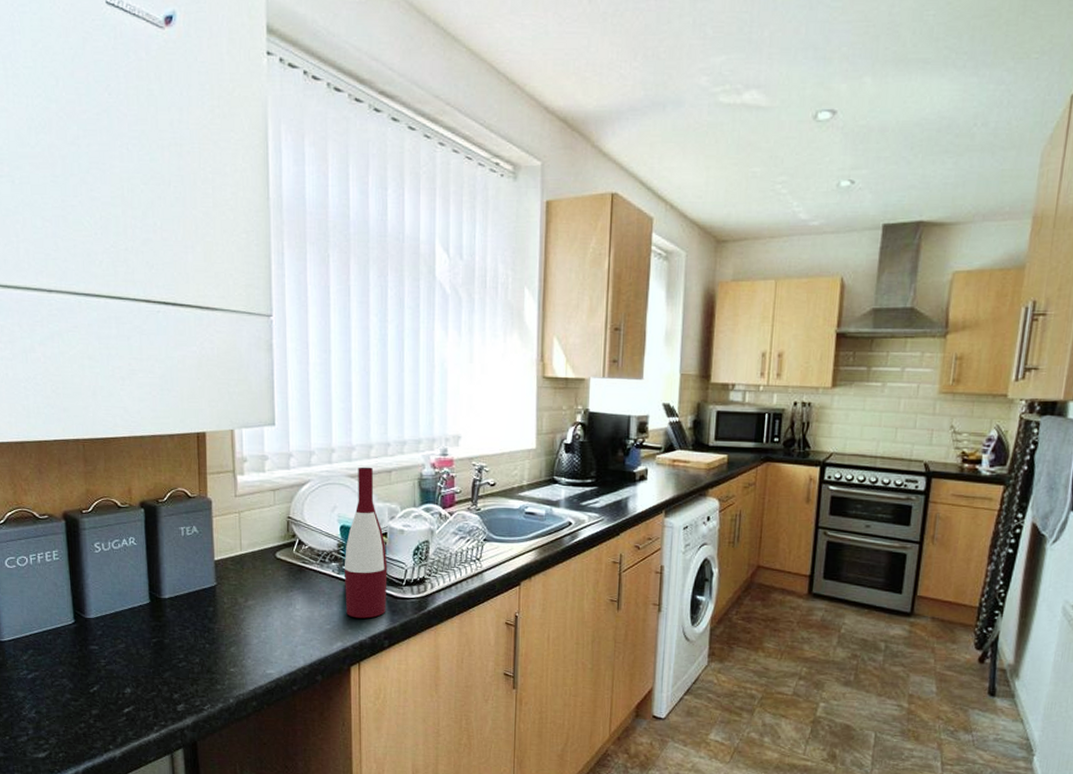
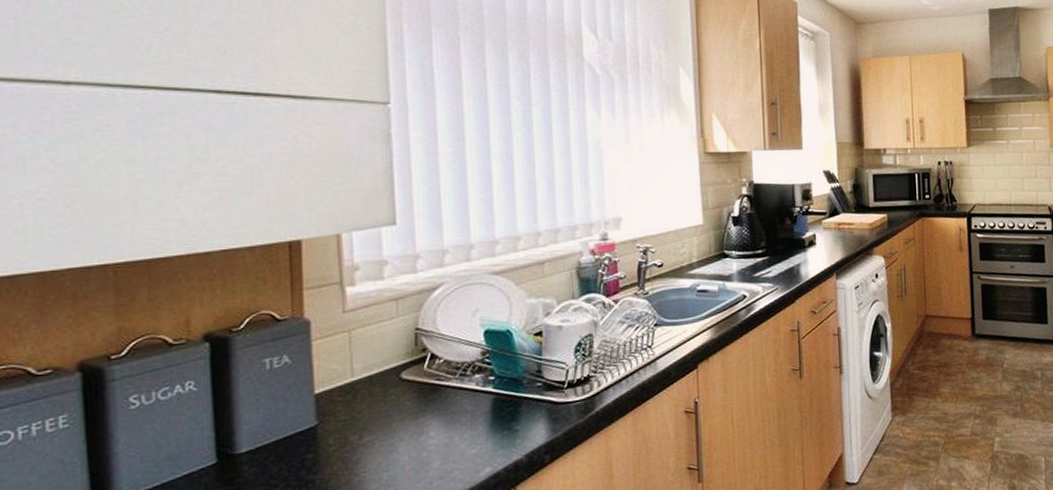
wine bottle: present [345,467,388,619] -> none [491,260,546,435]

